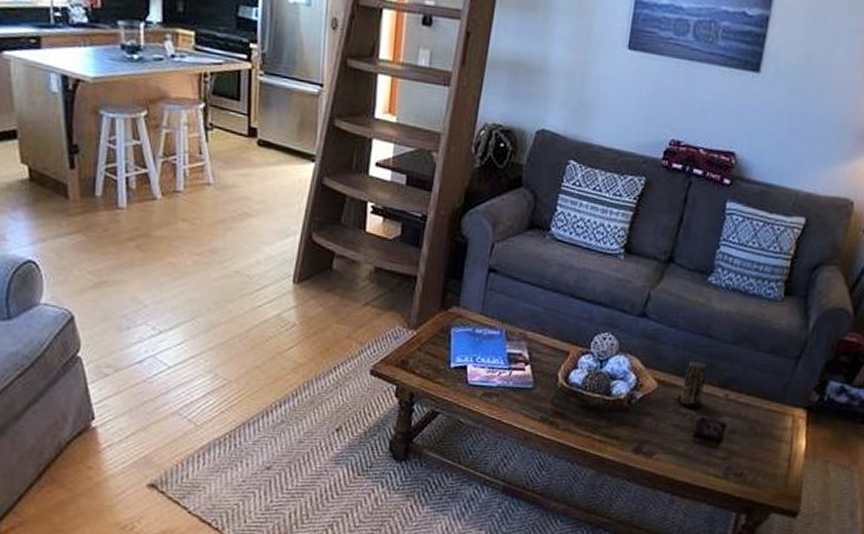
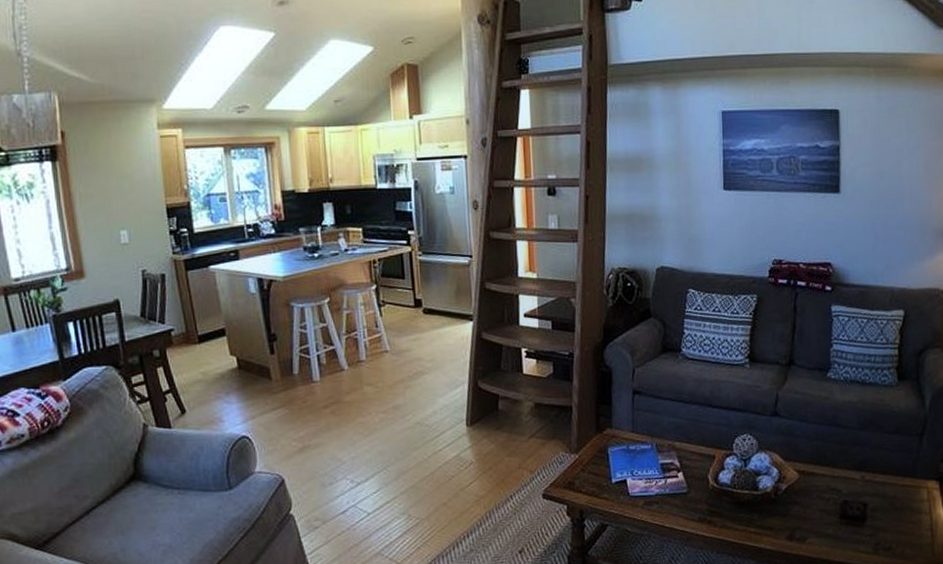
candle: present [676,361,707,409] -> none [818,449,841,493]

